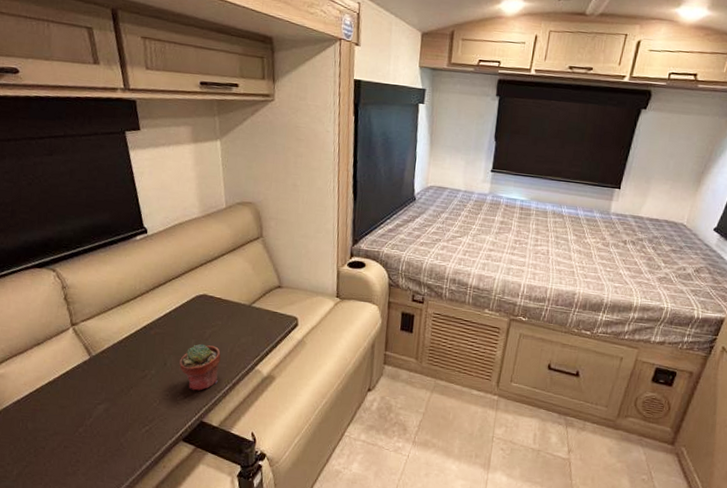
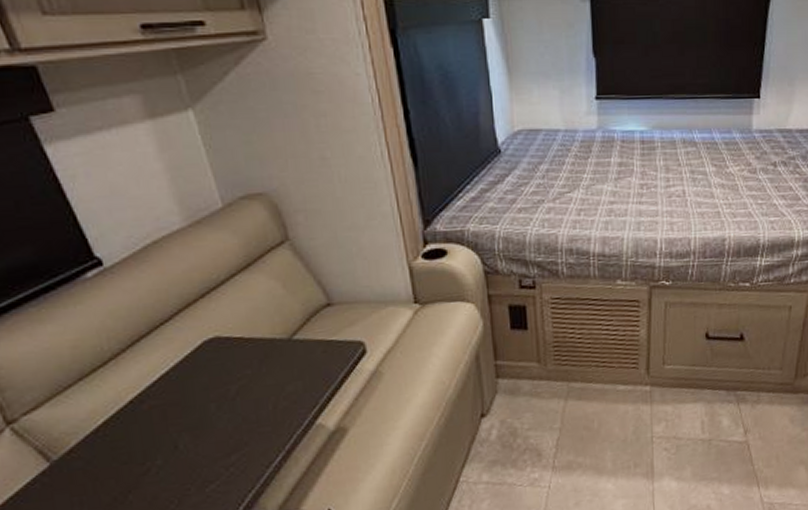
potted succulent: present [179,343,221,391] -> none [198,405,263,474]

